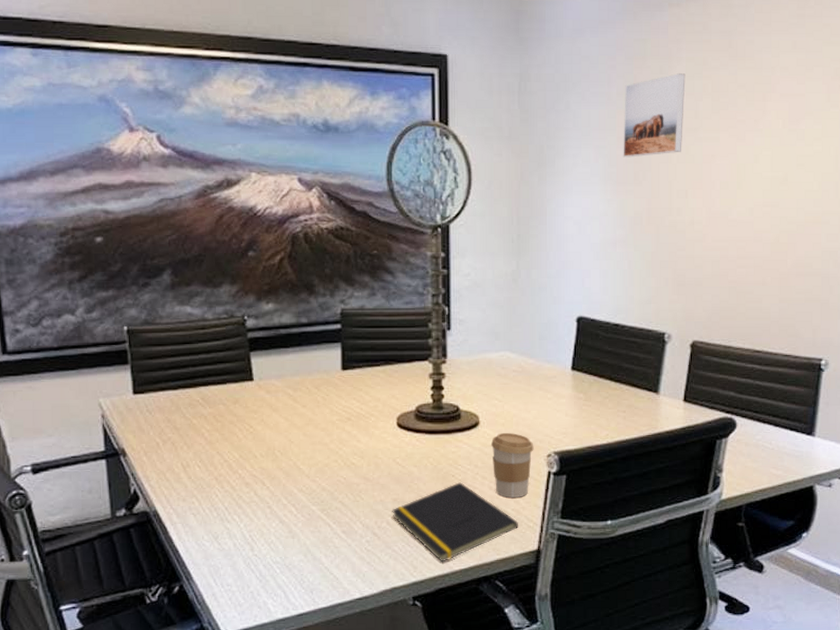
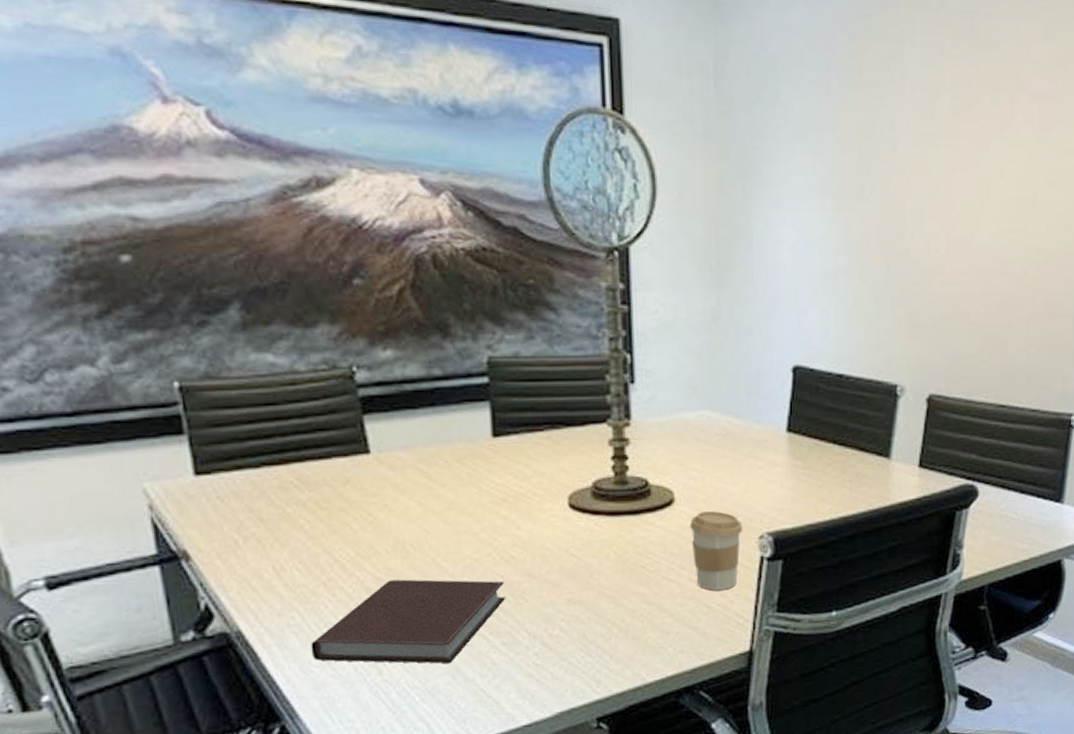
notebook: none [204,477,347,545] -> present [311,579,506,664]
notepad: present [392,482,518,562] -> none [566,574,726,674]
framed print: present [623,73,686,158] -> none [846,61,920,167]

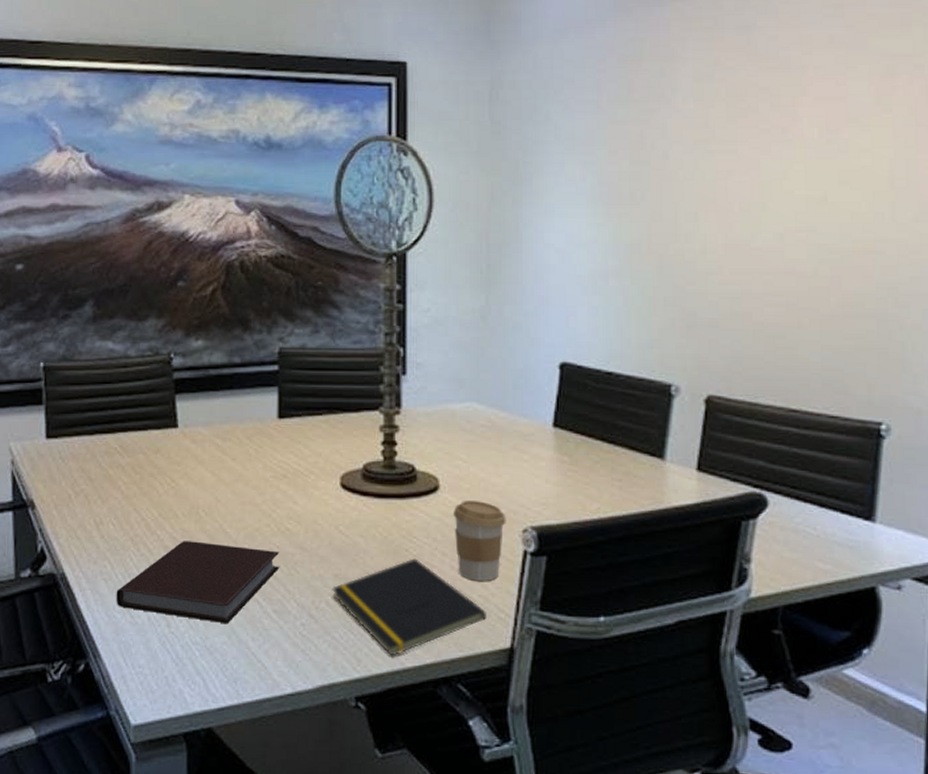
notepad: none [566,574,726,674] -> present [332,558,486,656]

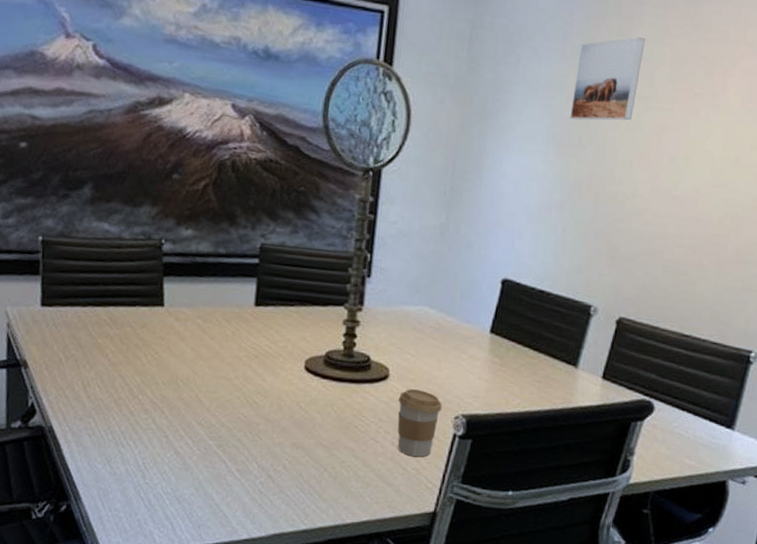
notebook: present [116,541,280,624] -> none [98,406,246,479]
notepad: present [332,558,486,656] -> none [289,434,417,513]
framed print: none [615,76,693,175] -> present [570,37,646,121]

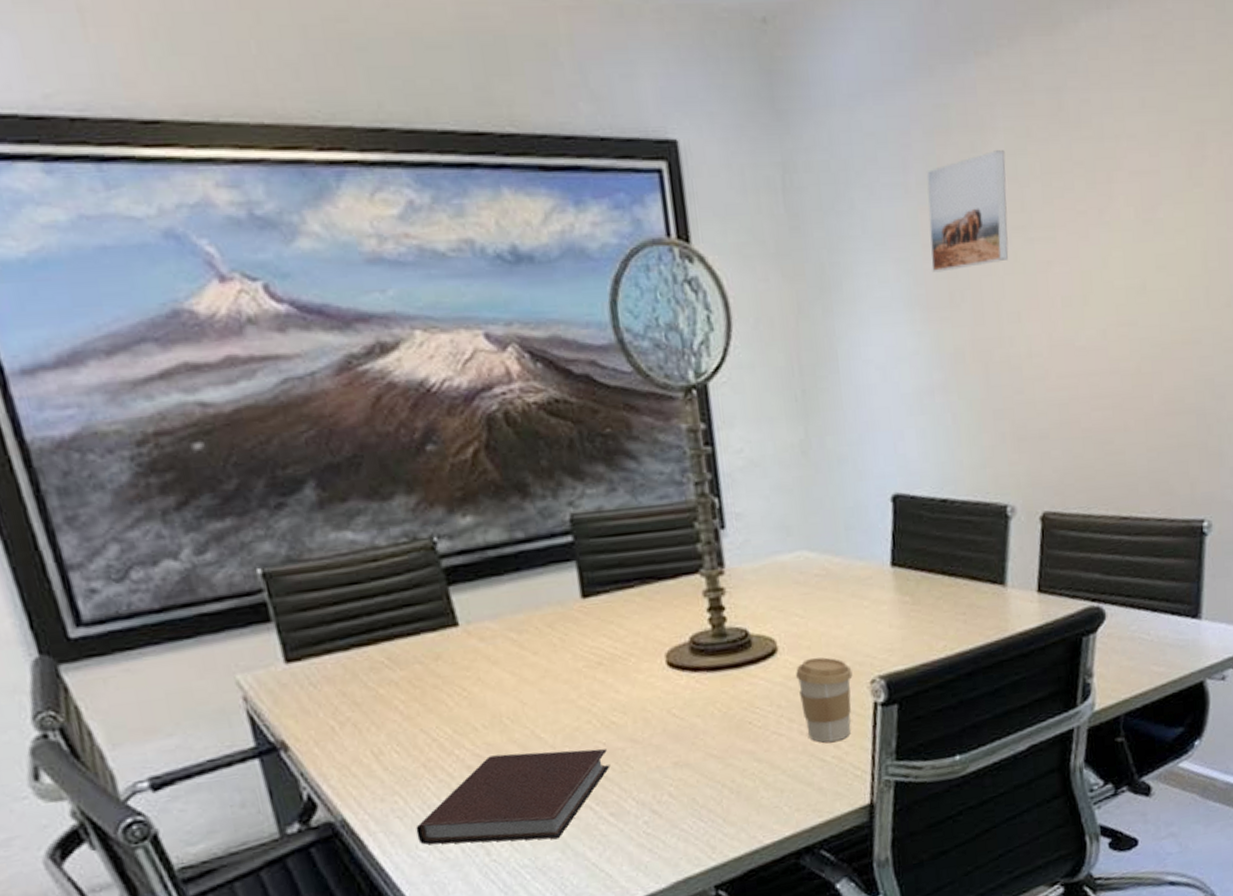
notebook: none [98,406,246,479] -> present [416,748,610,845]

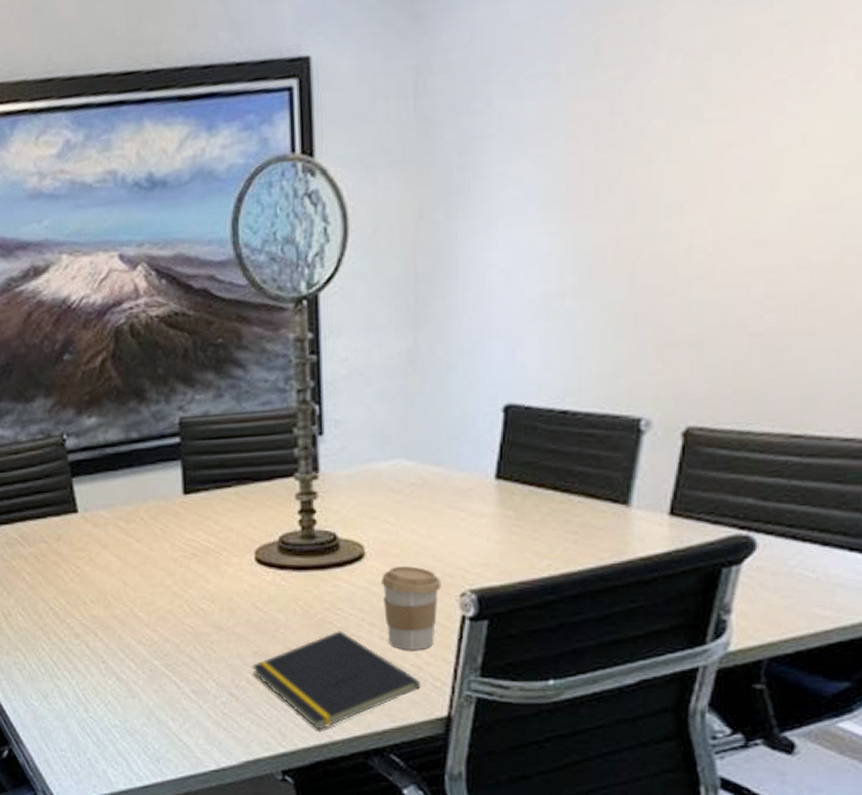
notebook: present [416,748,610,845] -> none [31,627,196,707]
notepad: none [673,730,843,837] -> present [252,631,420,730]
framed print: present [926,150,1009,273] -> none [576,21,683,167]

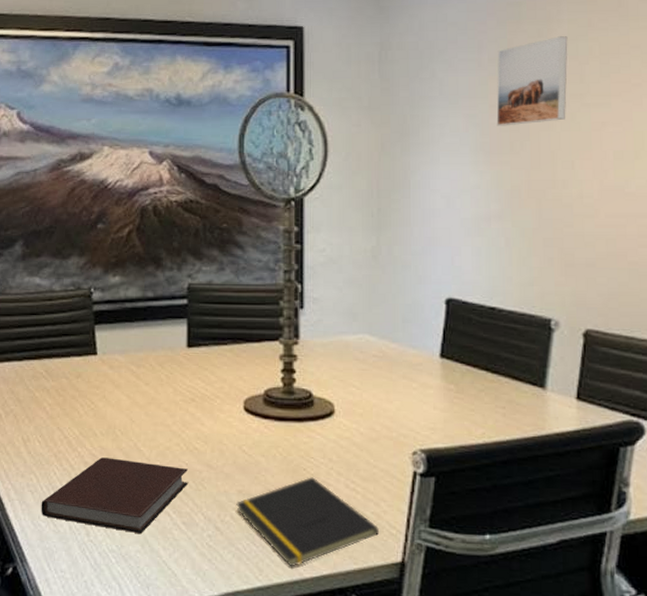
notebook: none [31,627,196,707] -> present [41,457,189,534]
coffee cup: present [382,565,442,650] -> none [348,423,397,499]
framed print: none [576,21,683,167] -> present [496,36,568,126]

